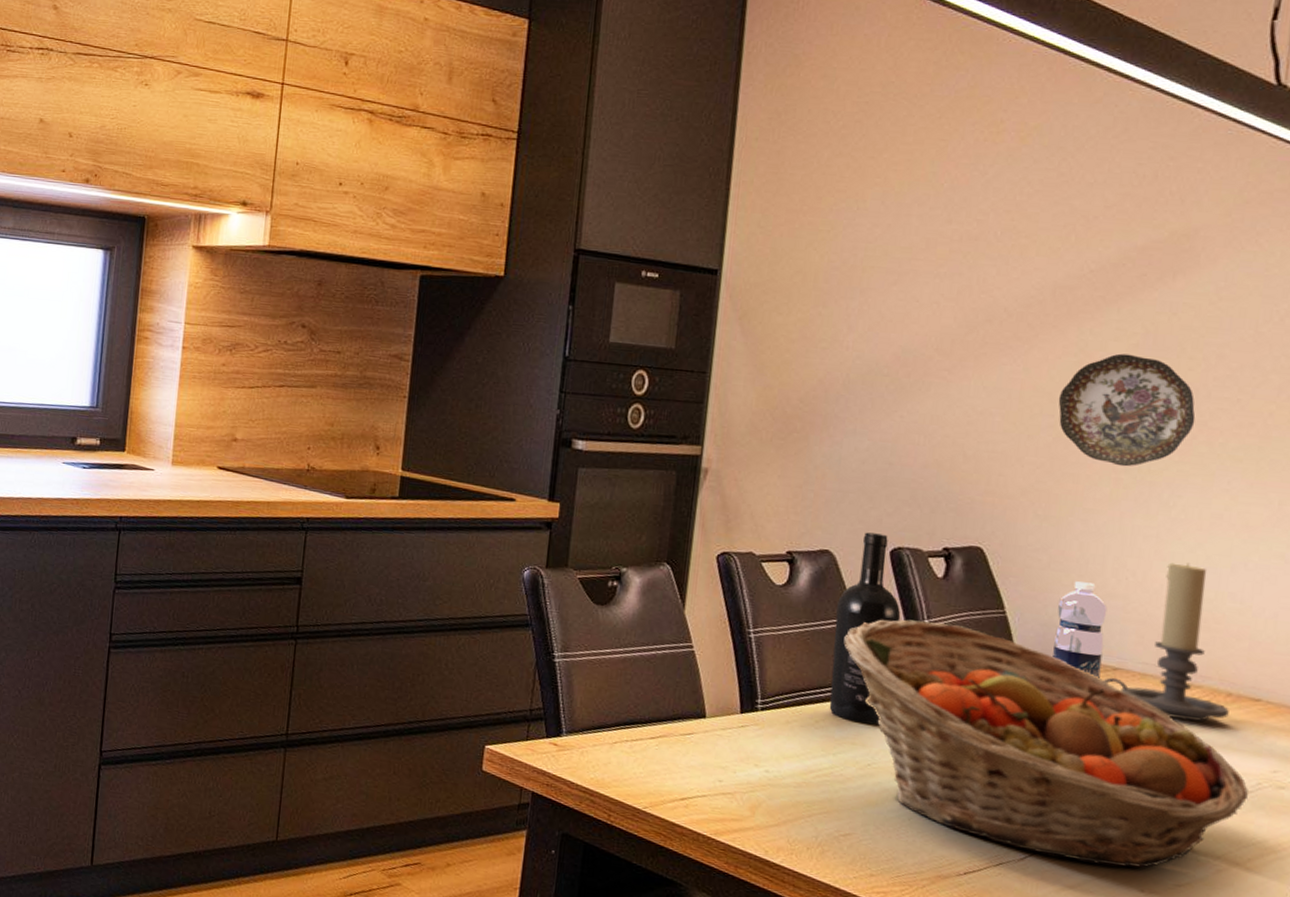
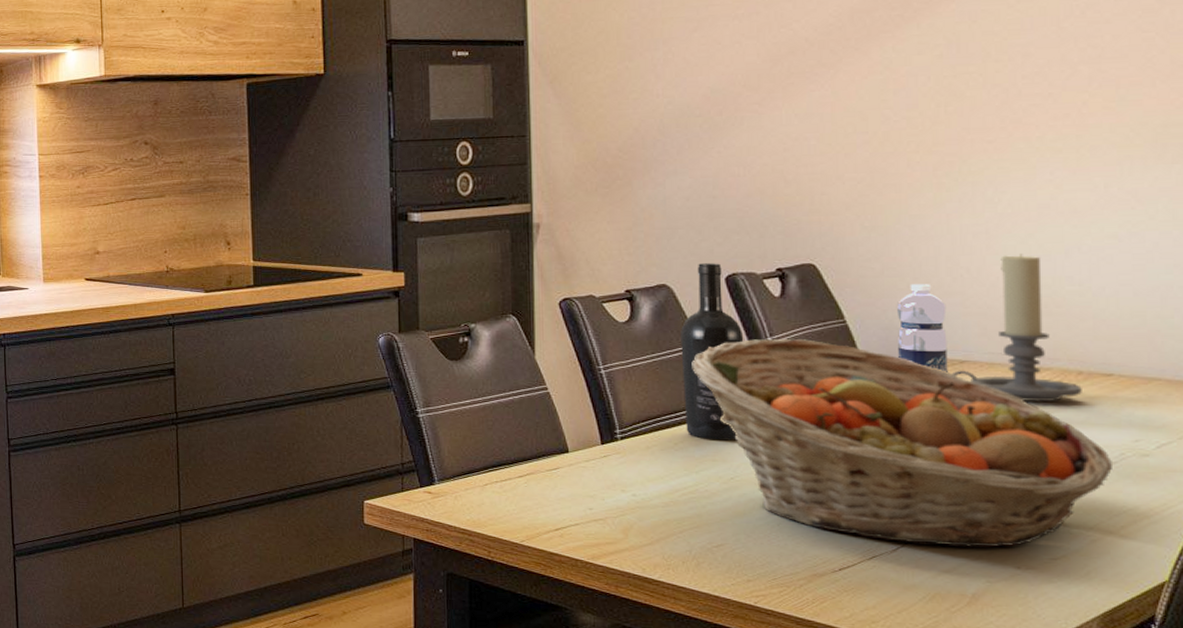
decorative plate: present [1058,353,1196,467] -> none [870,65,1009,171]

